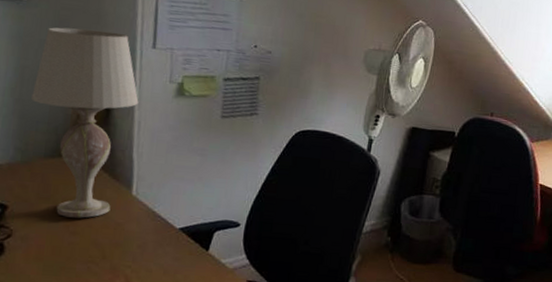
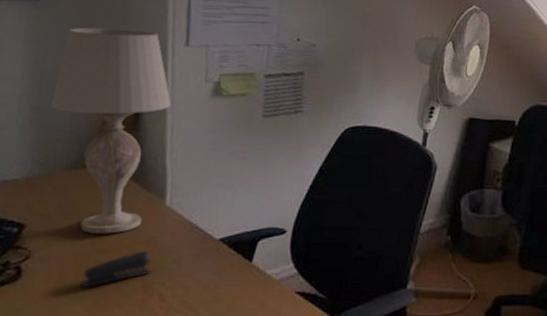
stapler: none [54,235,119,266] -> present [79,251,152,288]

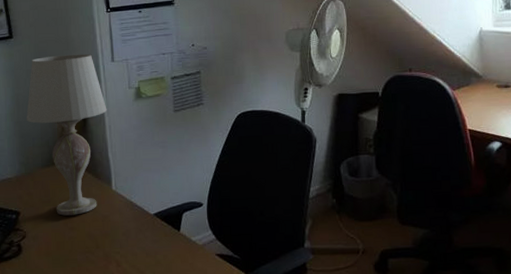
stapler: present [79,251,152,288] -> none [60,227,109,259]

